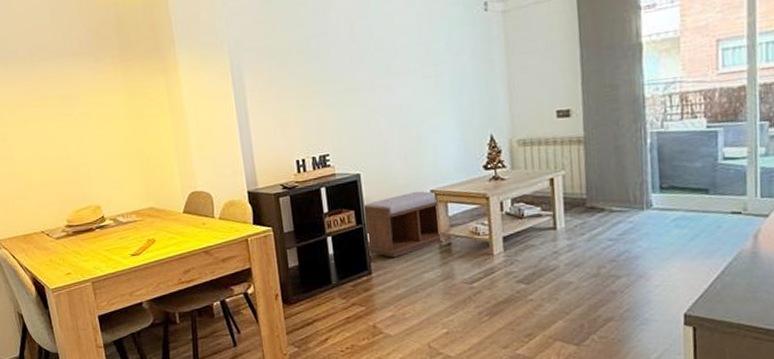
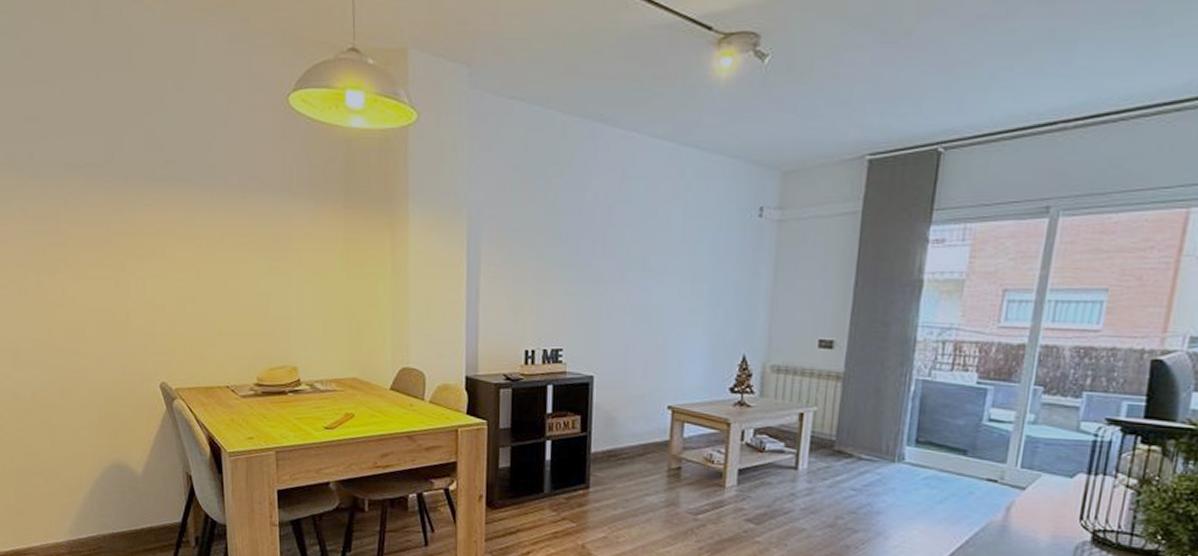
bench: present [363,191,443,258] -> none [589,404,675,475]

